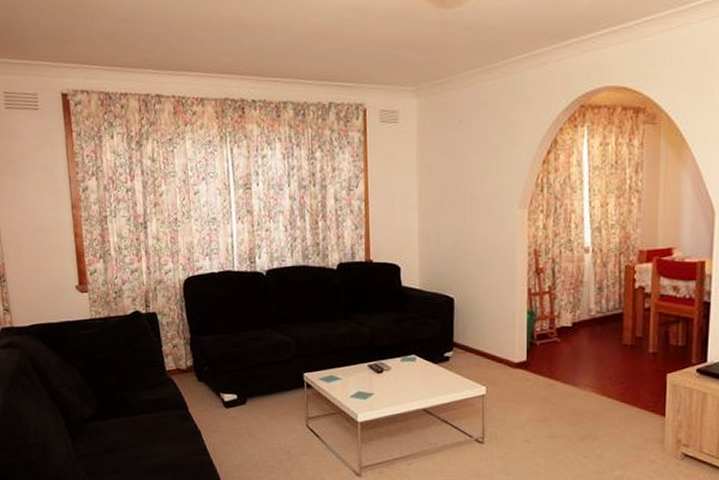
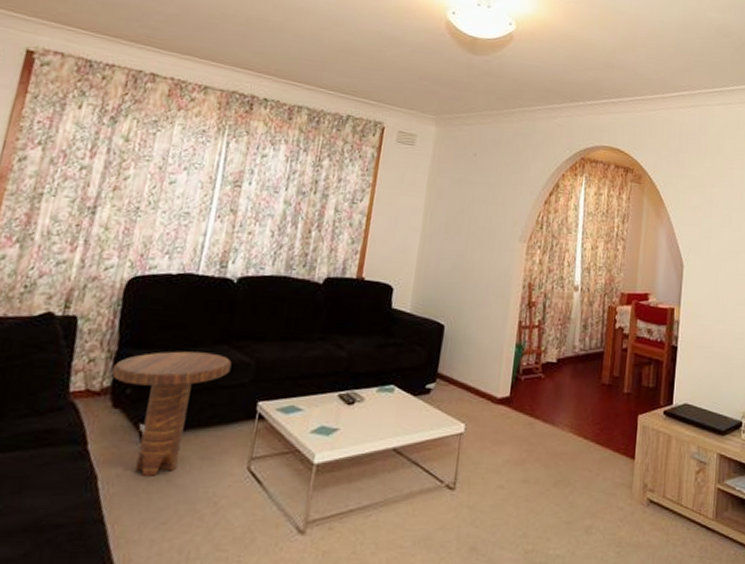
side table: none [191,335,277,432] -> present [112,351,232,476]

